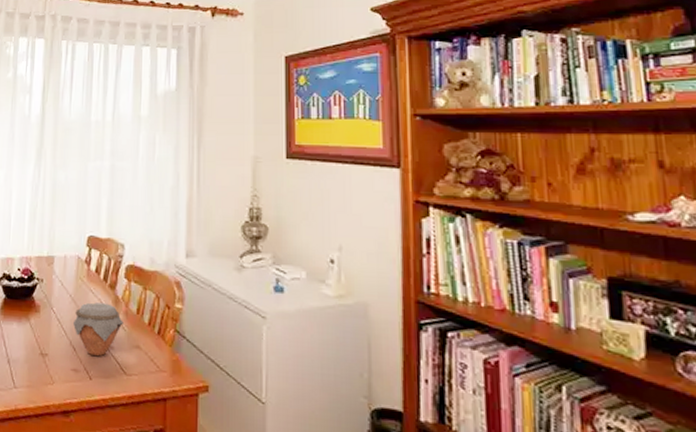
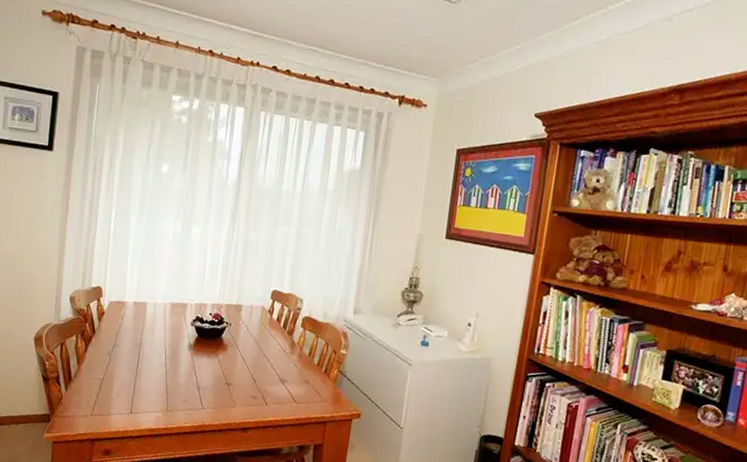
jar: present [73,302,123,356] -> none [255,345,297,387]

